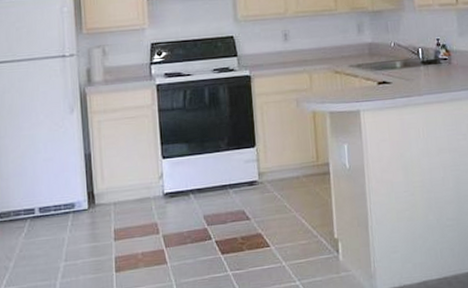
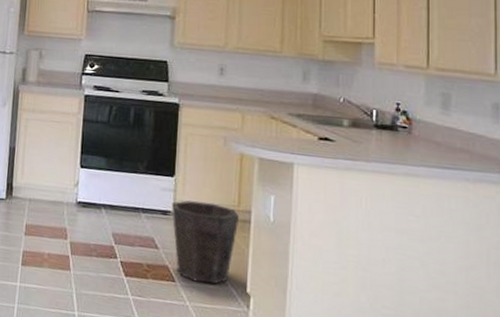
waste bin: none [257,163,320,242] -> present [172,200,240,285]

